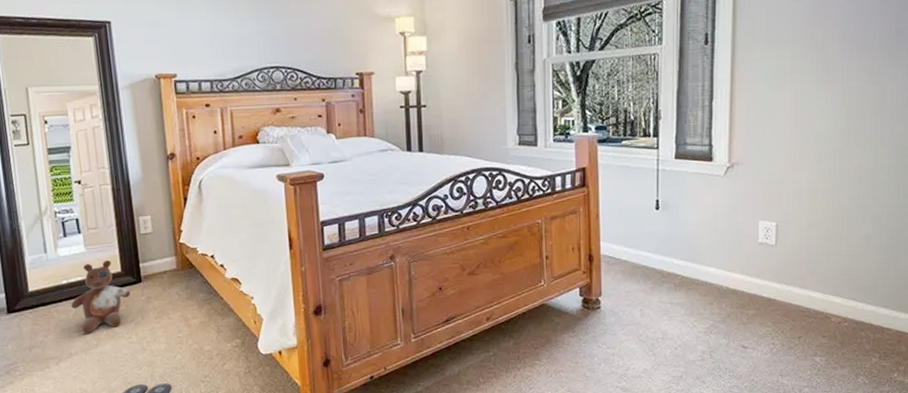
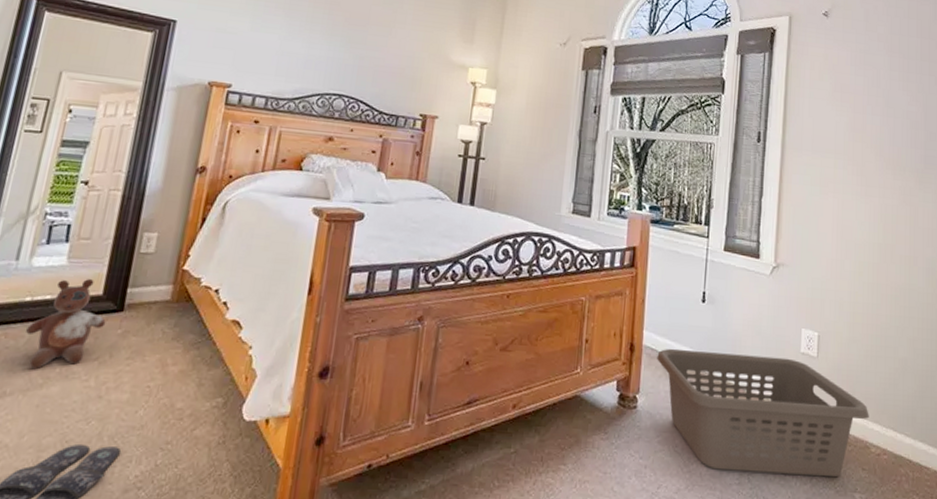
laundry basket: none [615,249,830,351] -> present [657,348,869,478]

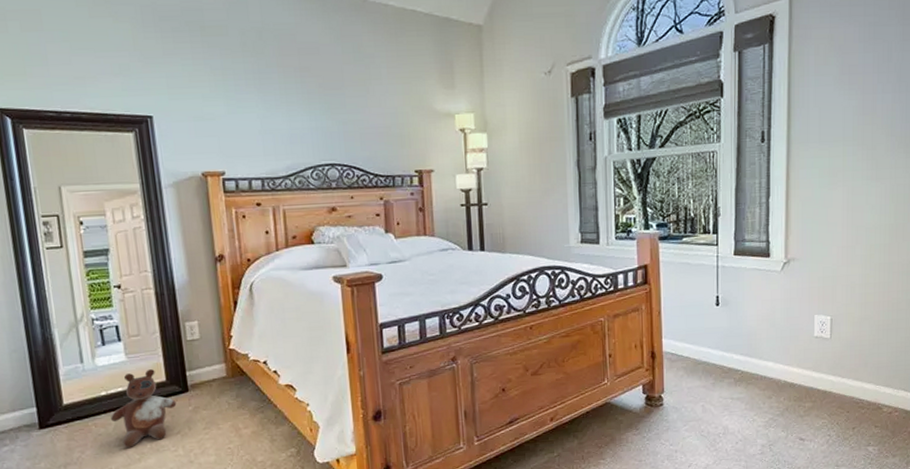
laundry basket: present [657,348,869,478] -> none [677,343,881,445]

